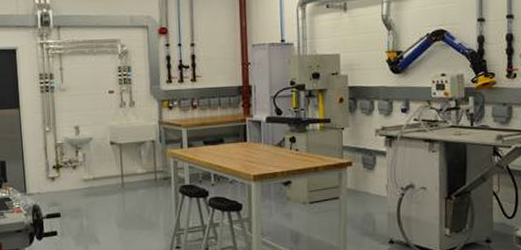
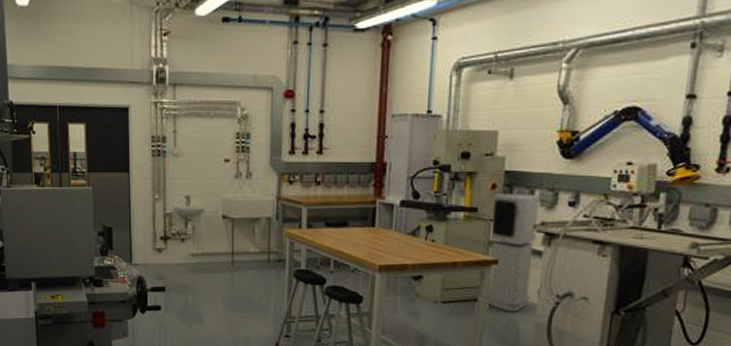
air purifier: none [342,104,380,206] -> present [486,193,541,312]

